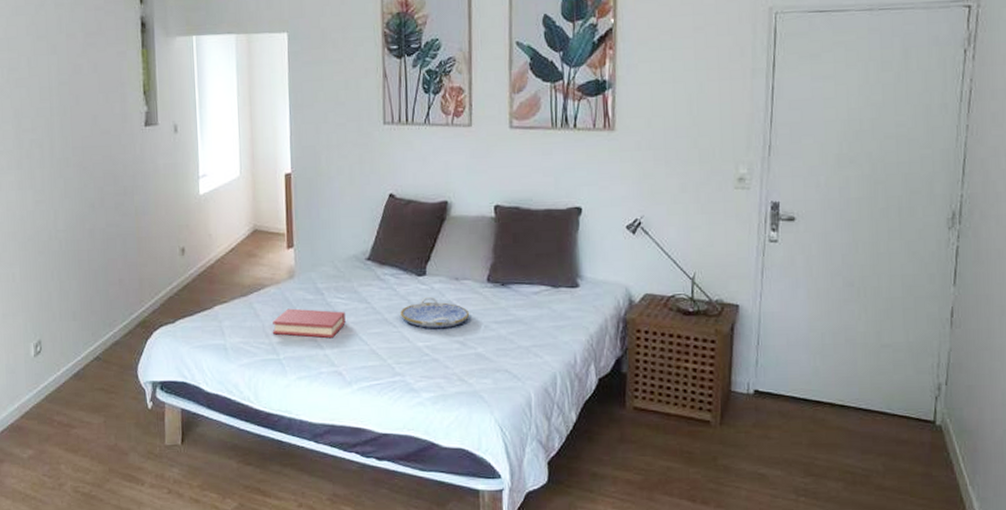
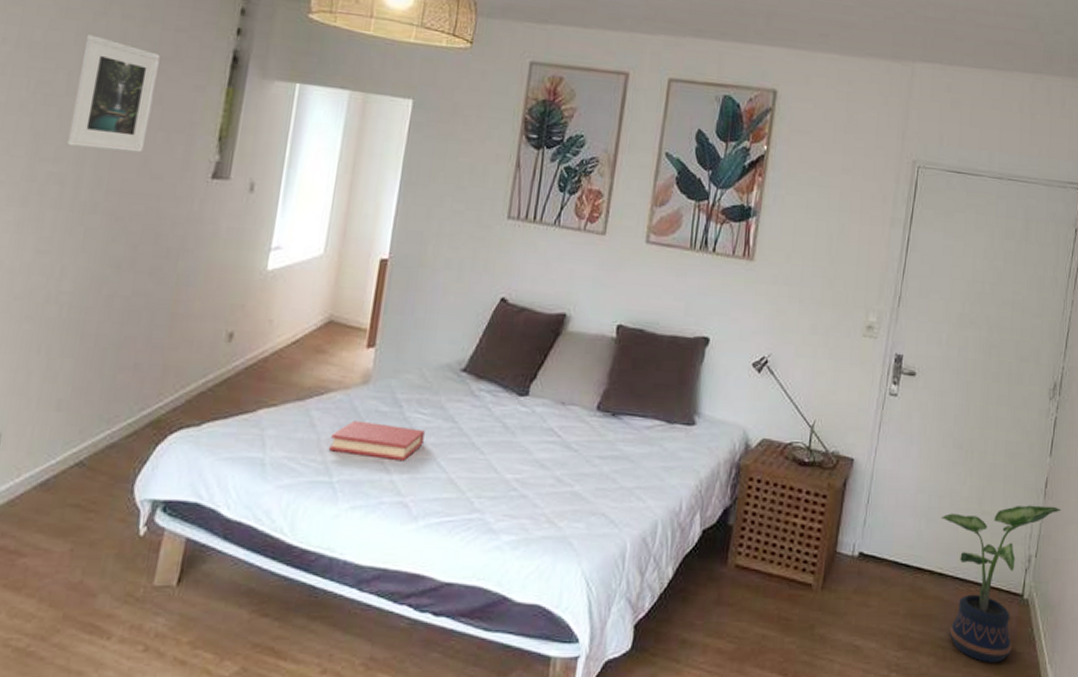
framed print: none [33,25,91,116] -> present [67,34,160,153]
serving tray: present [400,297,470,329] -> none [491,421,572,460]
potted plant: none [836,334,972,485] -> present [941,505,1062,662]

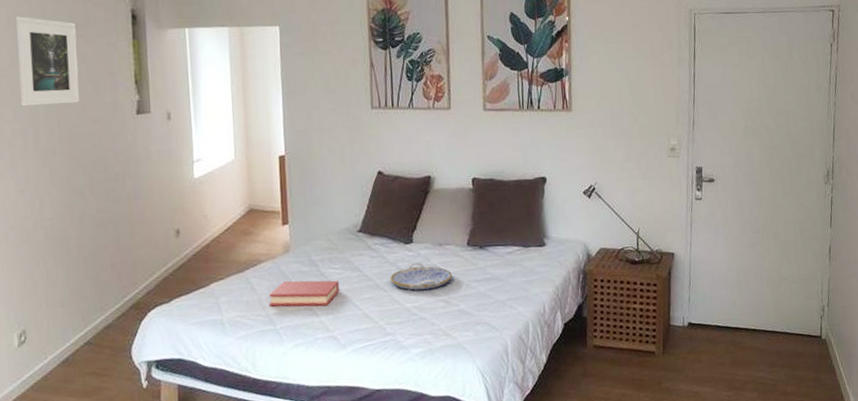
serving tray: none [491,421,572,460] -> present [390,262,453,291]
potted plant: present [941,505,1062,662] -> none [749,266,845,390]

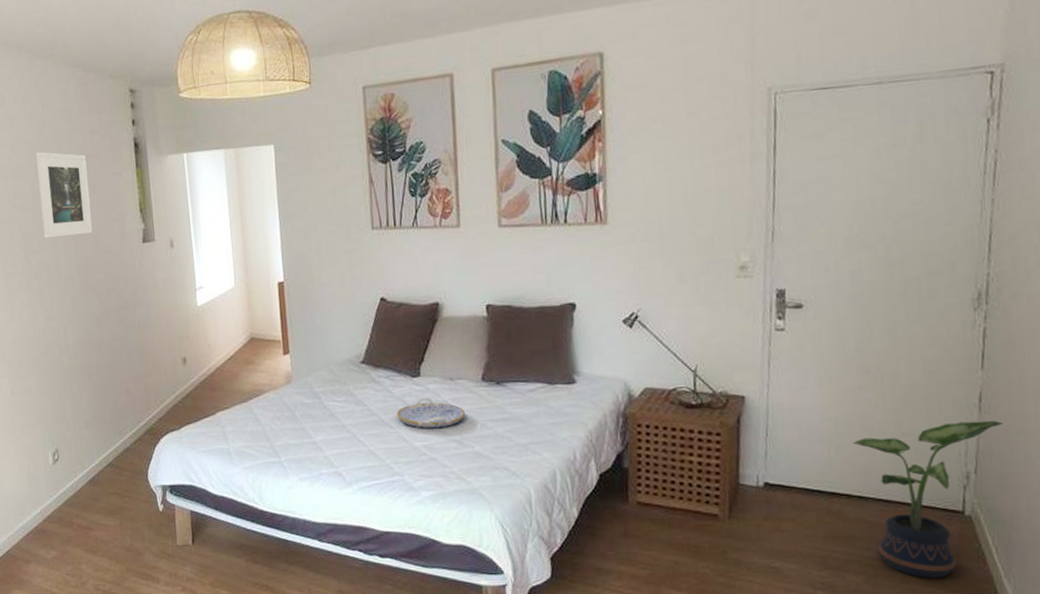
hardback book: present [268,280,339,307] -> none [272,412,343,441]
potted plant: none [749,266,845,390] -> present [852,420,1004,578]

